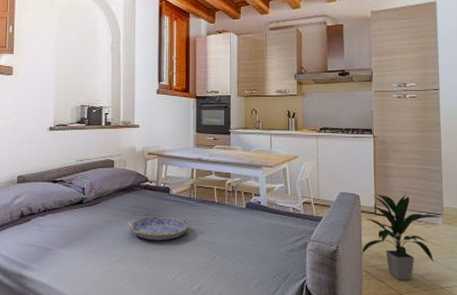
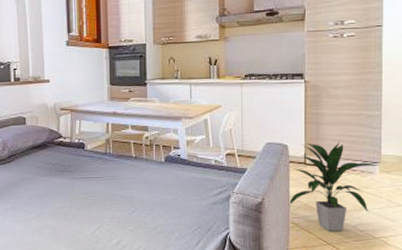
serving tray: present [128,217,190,241] -> none [43,172,107,197]

